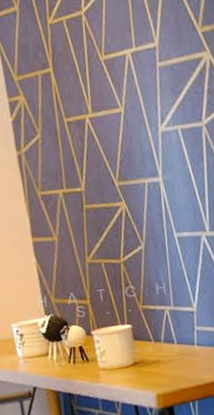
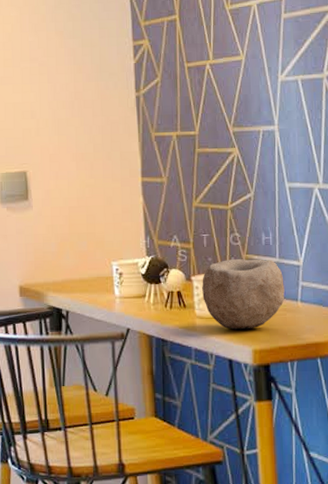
bowl: none [102,308,182,378] -> present [202,258,285,330]

